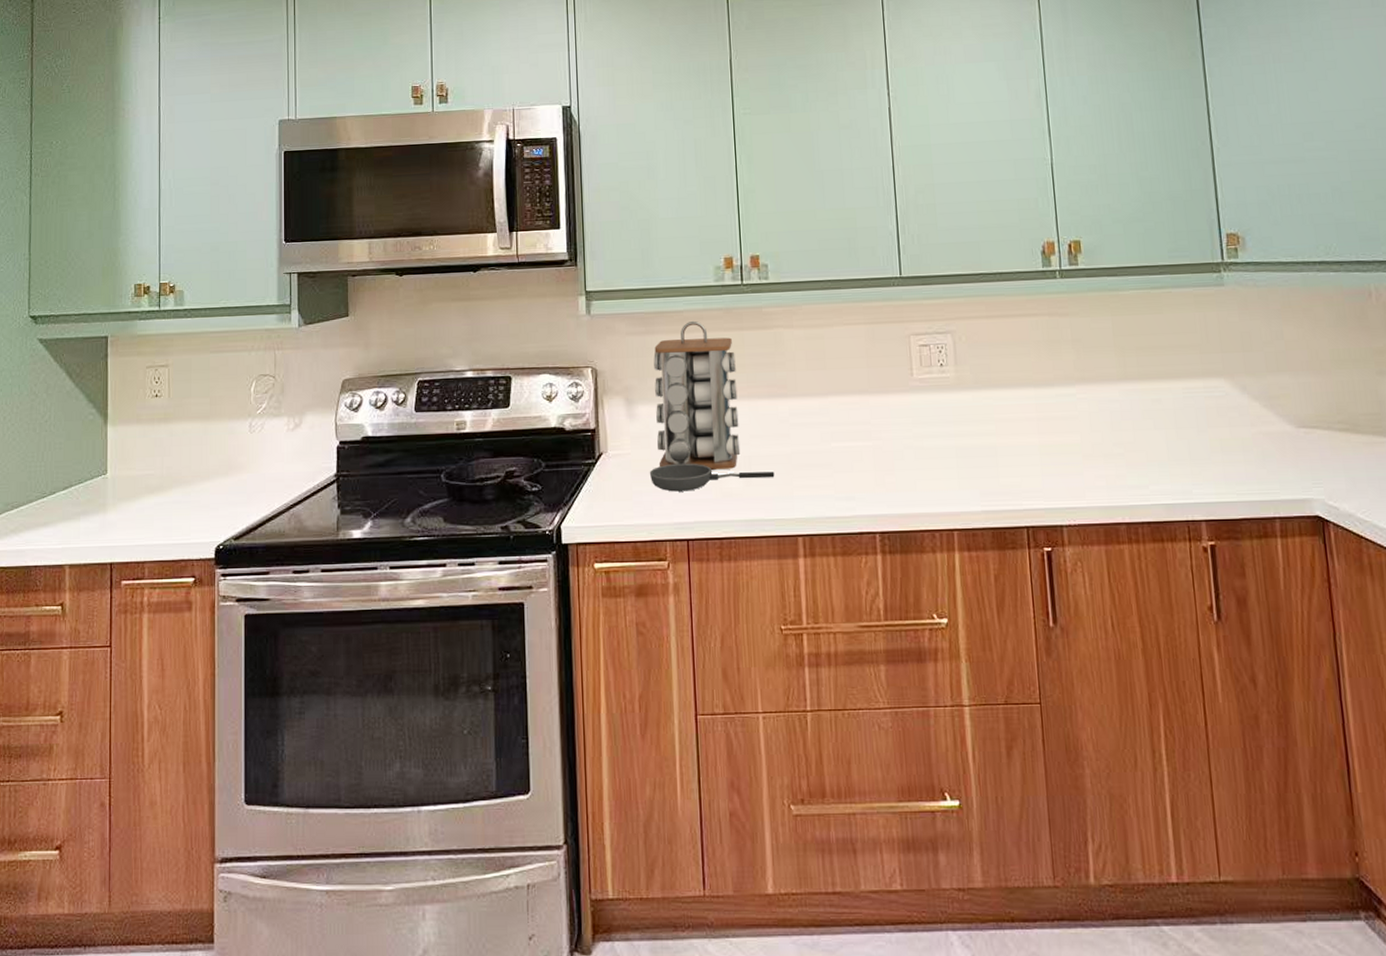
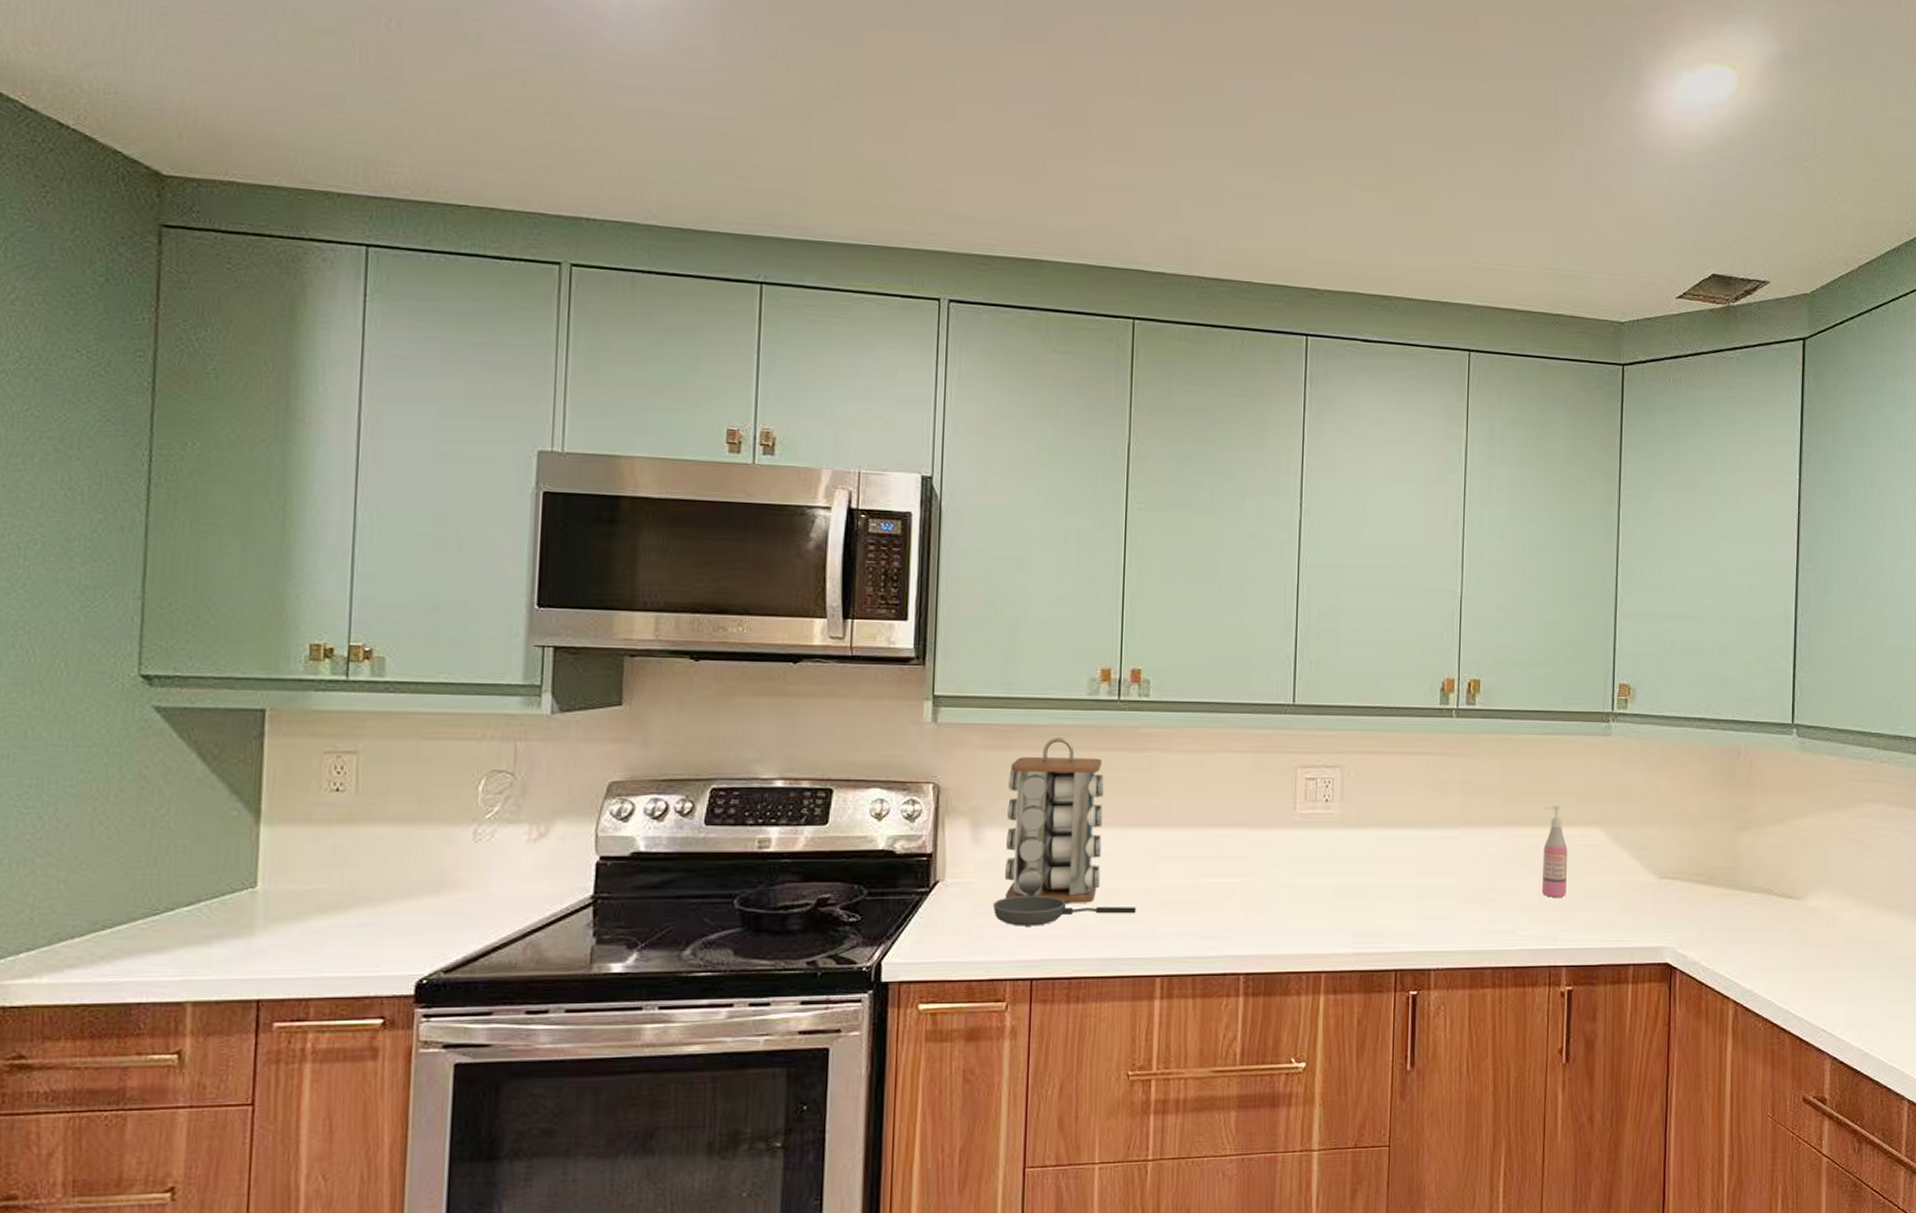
soap dispenser: none [1162,358,1196,451] -> present [1541,805,1568,897]

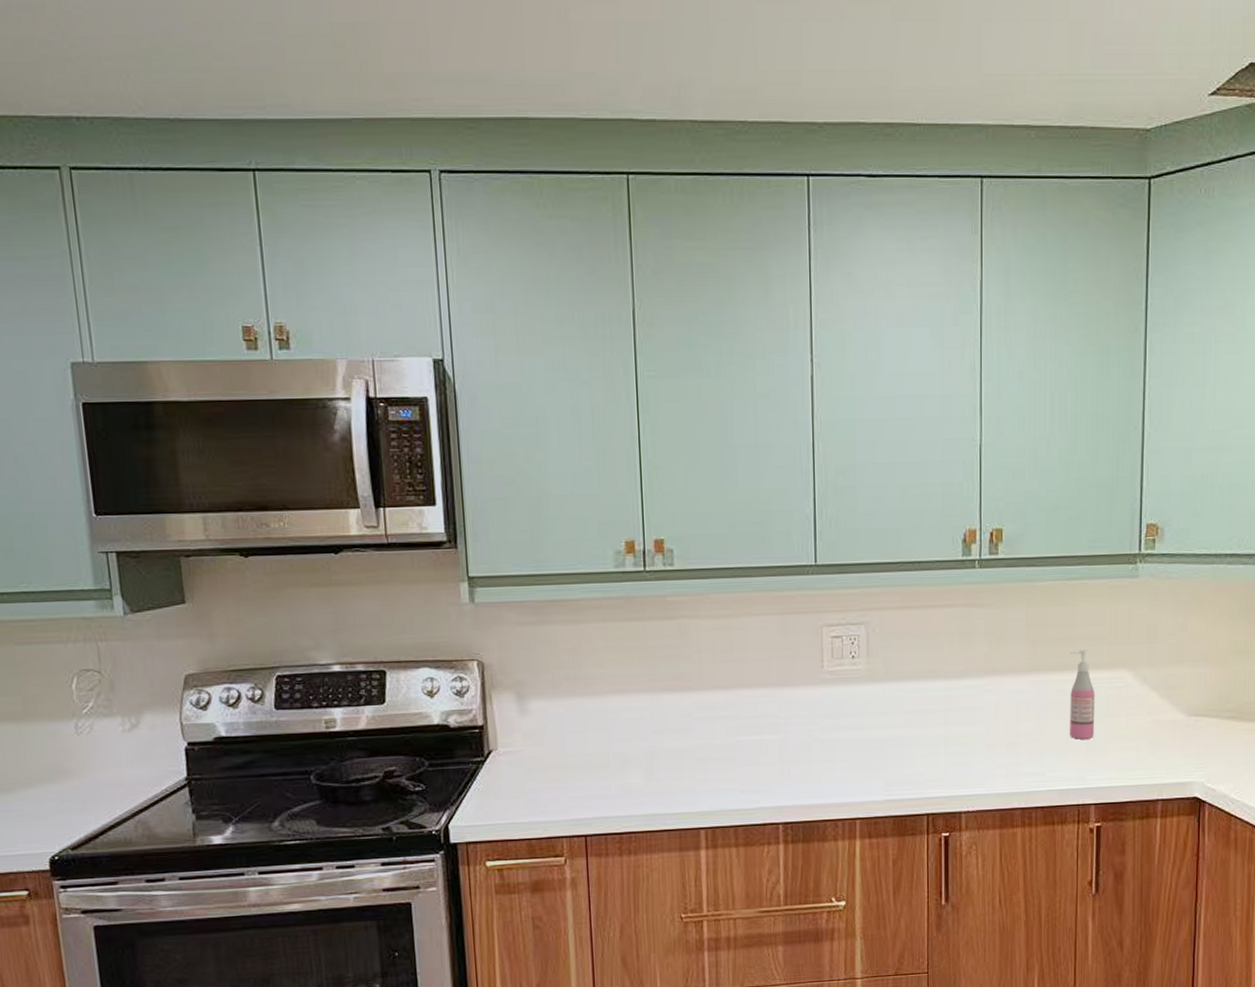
frying pan: present [992,895,1136,926] -> none [543,759,677,789]
spice rack: present [1005,737,1104,905] -> none [547,610,642,767]

